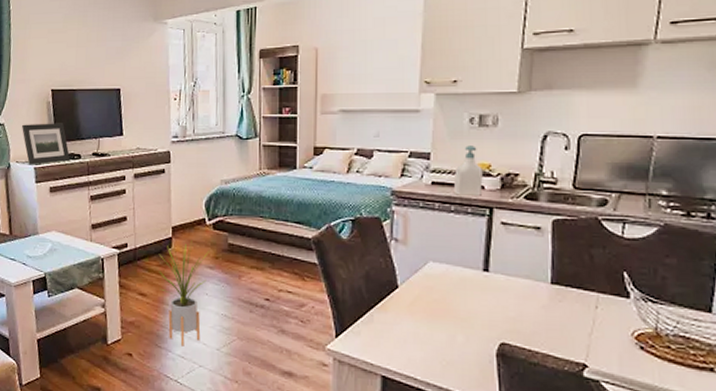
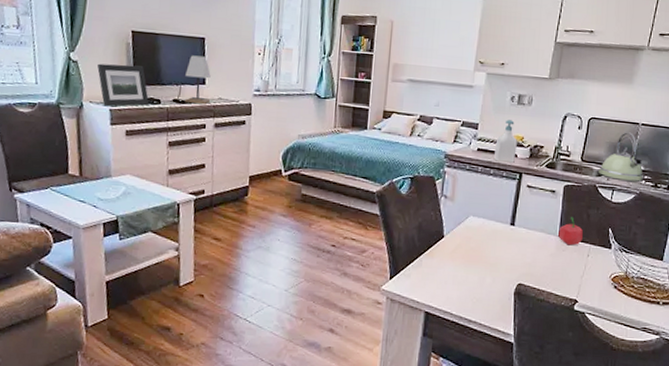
lamp: none [103,107,129,156] -> present [185,55,211,105]
house plant: present [158,239,210,346] -> none [234,189,285,288]
fruit: none [550,259,586,295] -> present [558,217,583,246]
kettle: none [598,148,668,212] -> present [597,132,643,182]

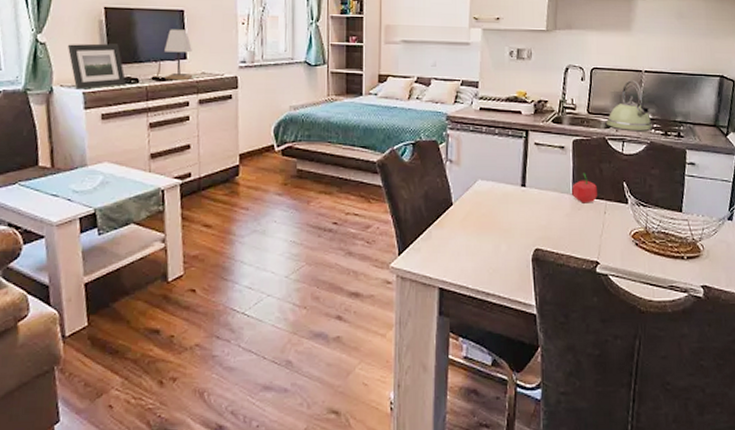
soap bottle: present [493,120,517,164] -> none [497,76,521,121]

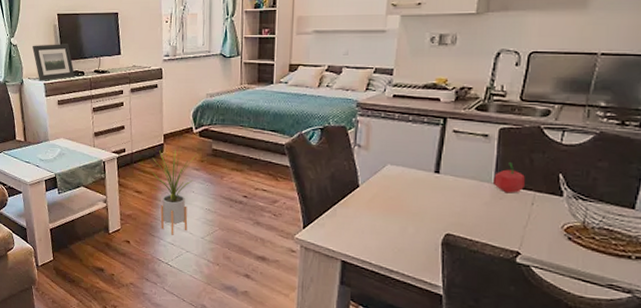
lamp: present [164,29,193,81] -> none [103,29,126,73]
house plant: none [225,166,279,277] -> present [152,145,197,235]
kettle: present [605,80,653,132] -> none [542,64,605,121]

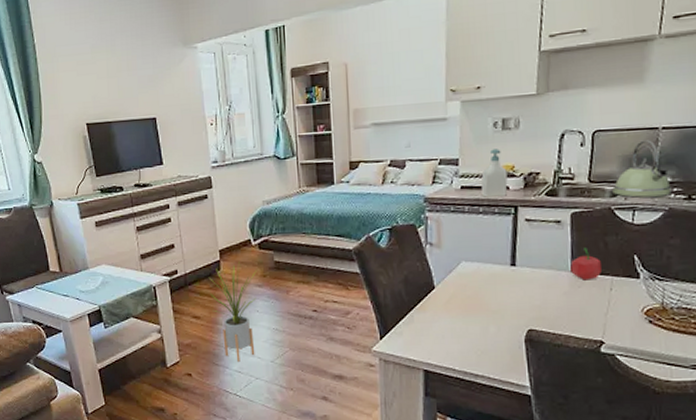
picture frame: present [32,44,74,81] -> none [60,156,112,202]
soap bottle: none [412,62,440,109] -> present [481,149,508,199]
kettle: none [542,64,605,121] -> present [611,140,672,198]

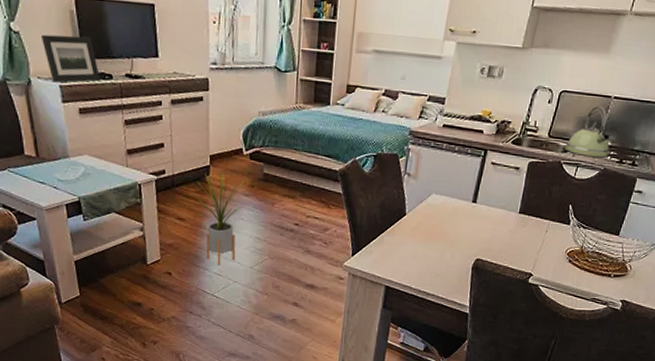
picture frame: none [60,156,112,202] -> present [42,34,100,83]
soap bottle: present [481,149,508,199] -> none [459,94,485,140]
fruit: present [570,248,601,281] -> none [519,194,544,222]

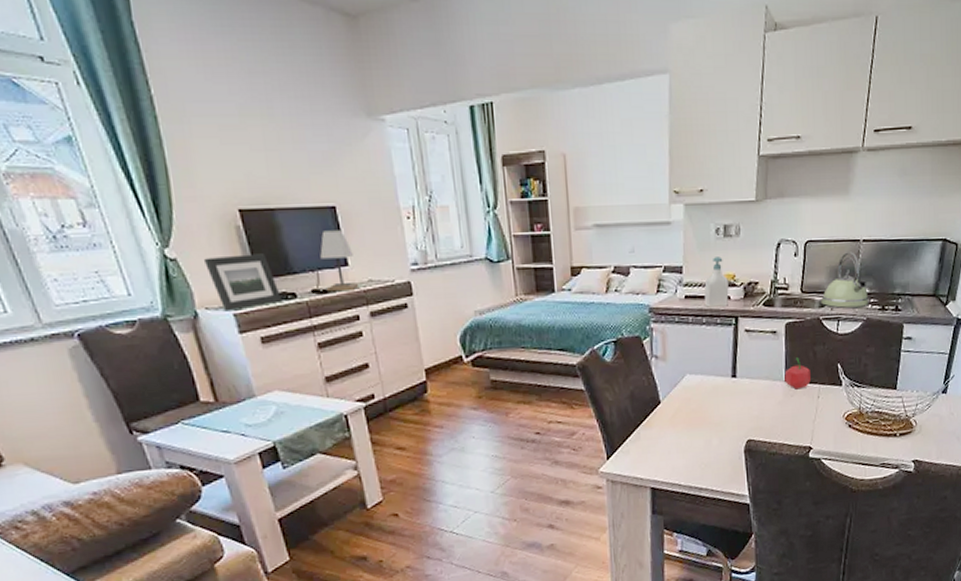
lamp: none [136,24,165,80] -> present [320,230,360,293]
house plant: present [196,168,247,265] -> none [413,381,472,496]
soap bottle: none [459,94,485,140] -> present [704,257,729,309]
fruit: none [519,194,544,222] -> present [784,357,811,390]

